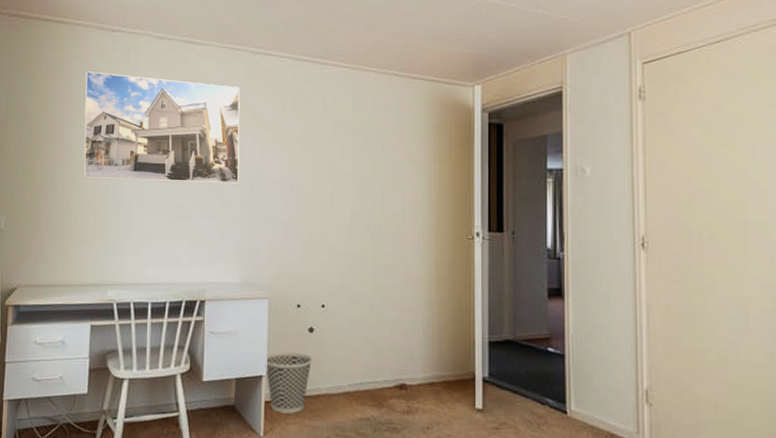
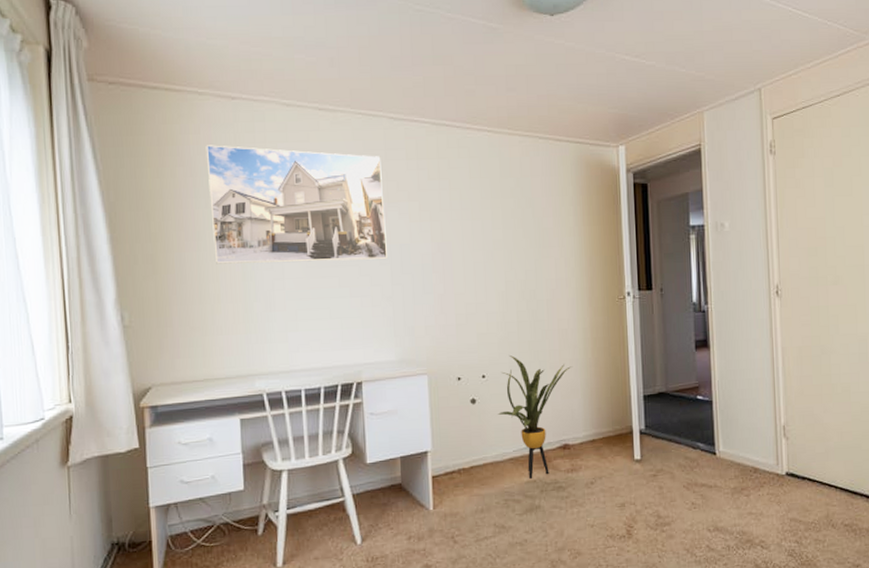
wastebasket: present [265,352,312,414] -> none [429,424,476,486]
house plant: none [334,287,414,416] -> present [497,355,572,479]

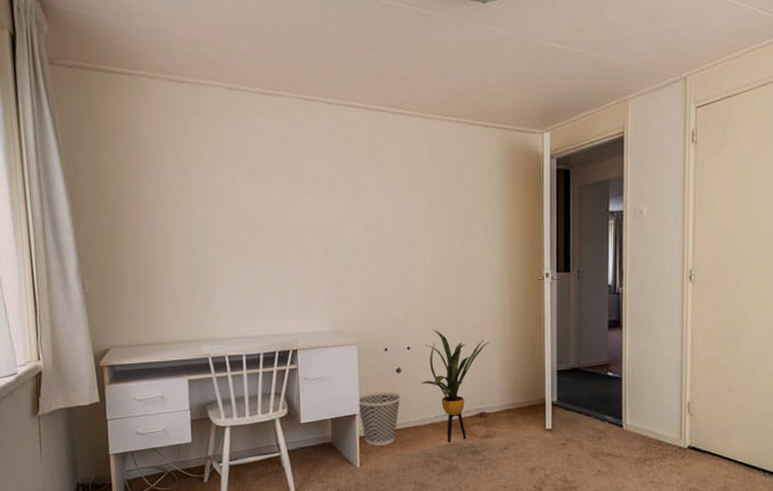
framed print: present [205,145,387,264] -> none [156,126,322,238]
wastebasket: none [429,424,476,486] -> present [357,391,401,446]

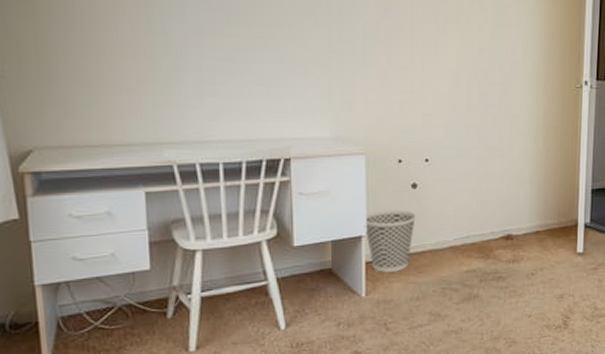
house plant: present [420,330,491,442] -> none [439,140,521,268]

